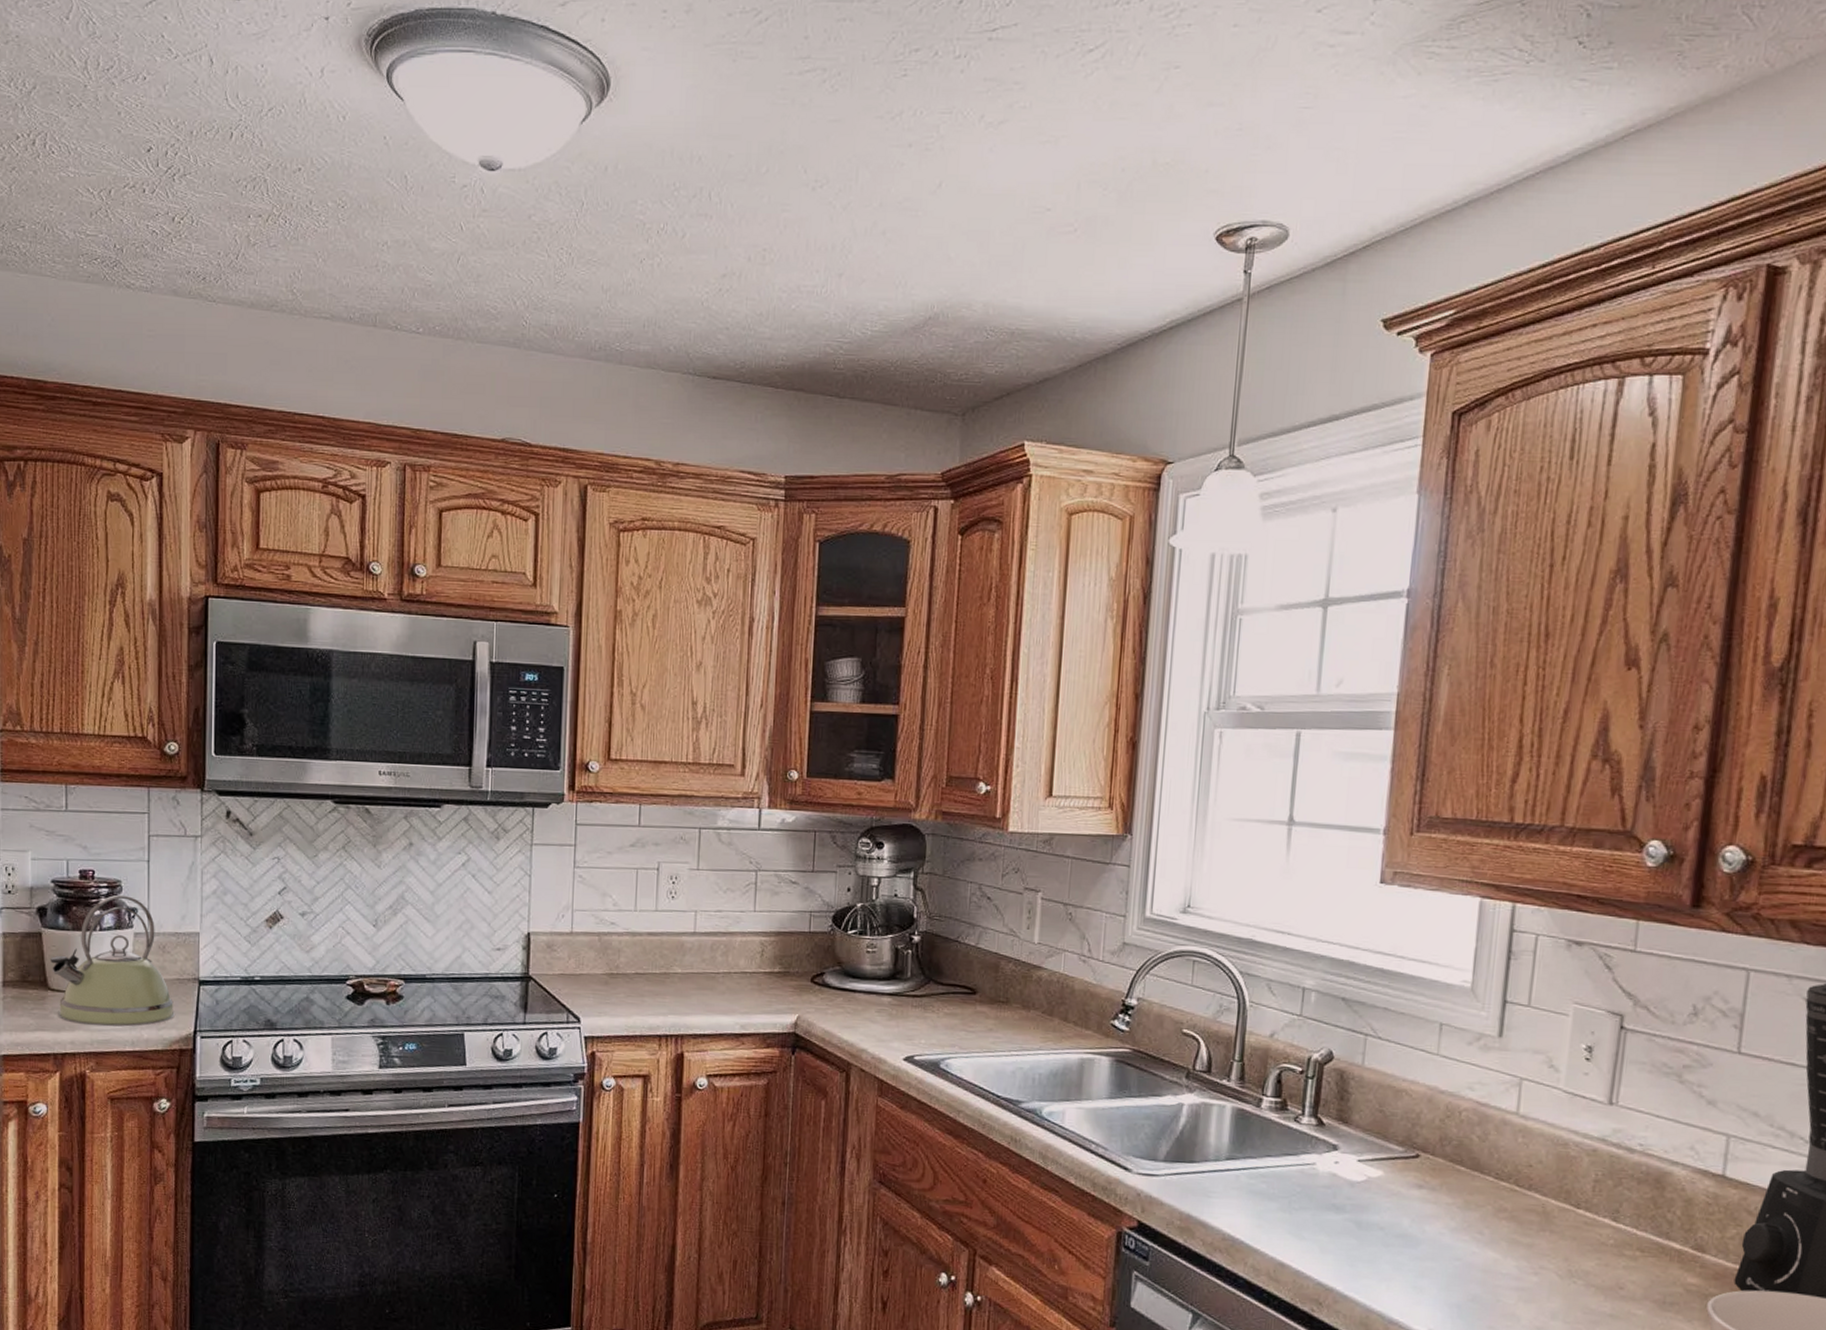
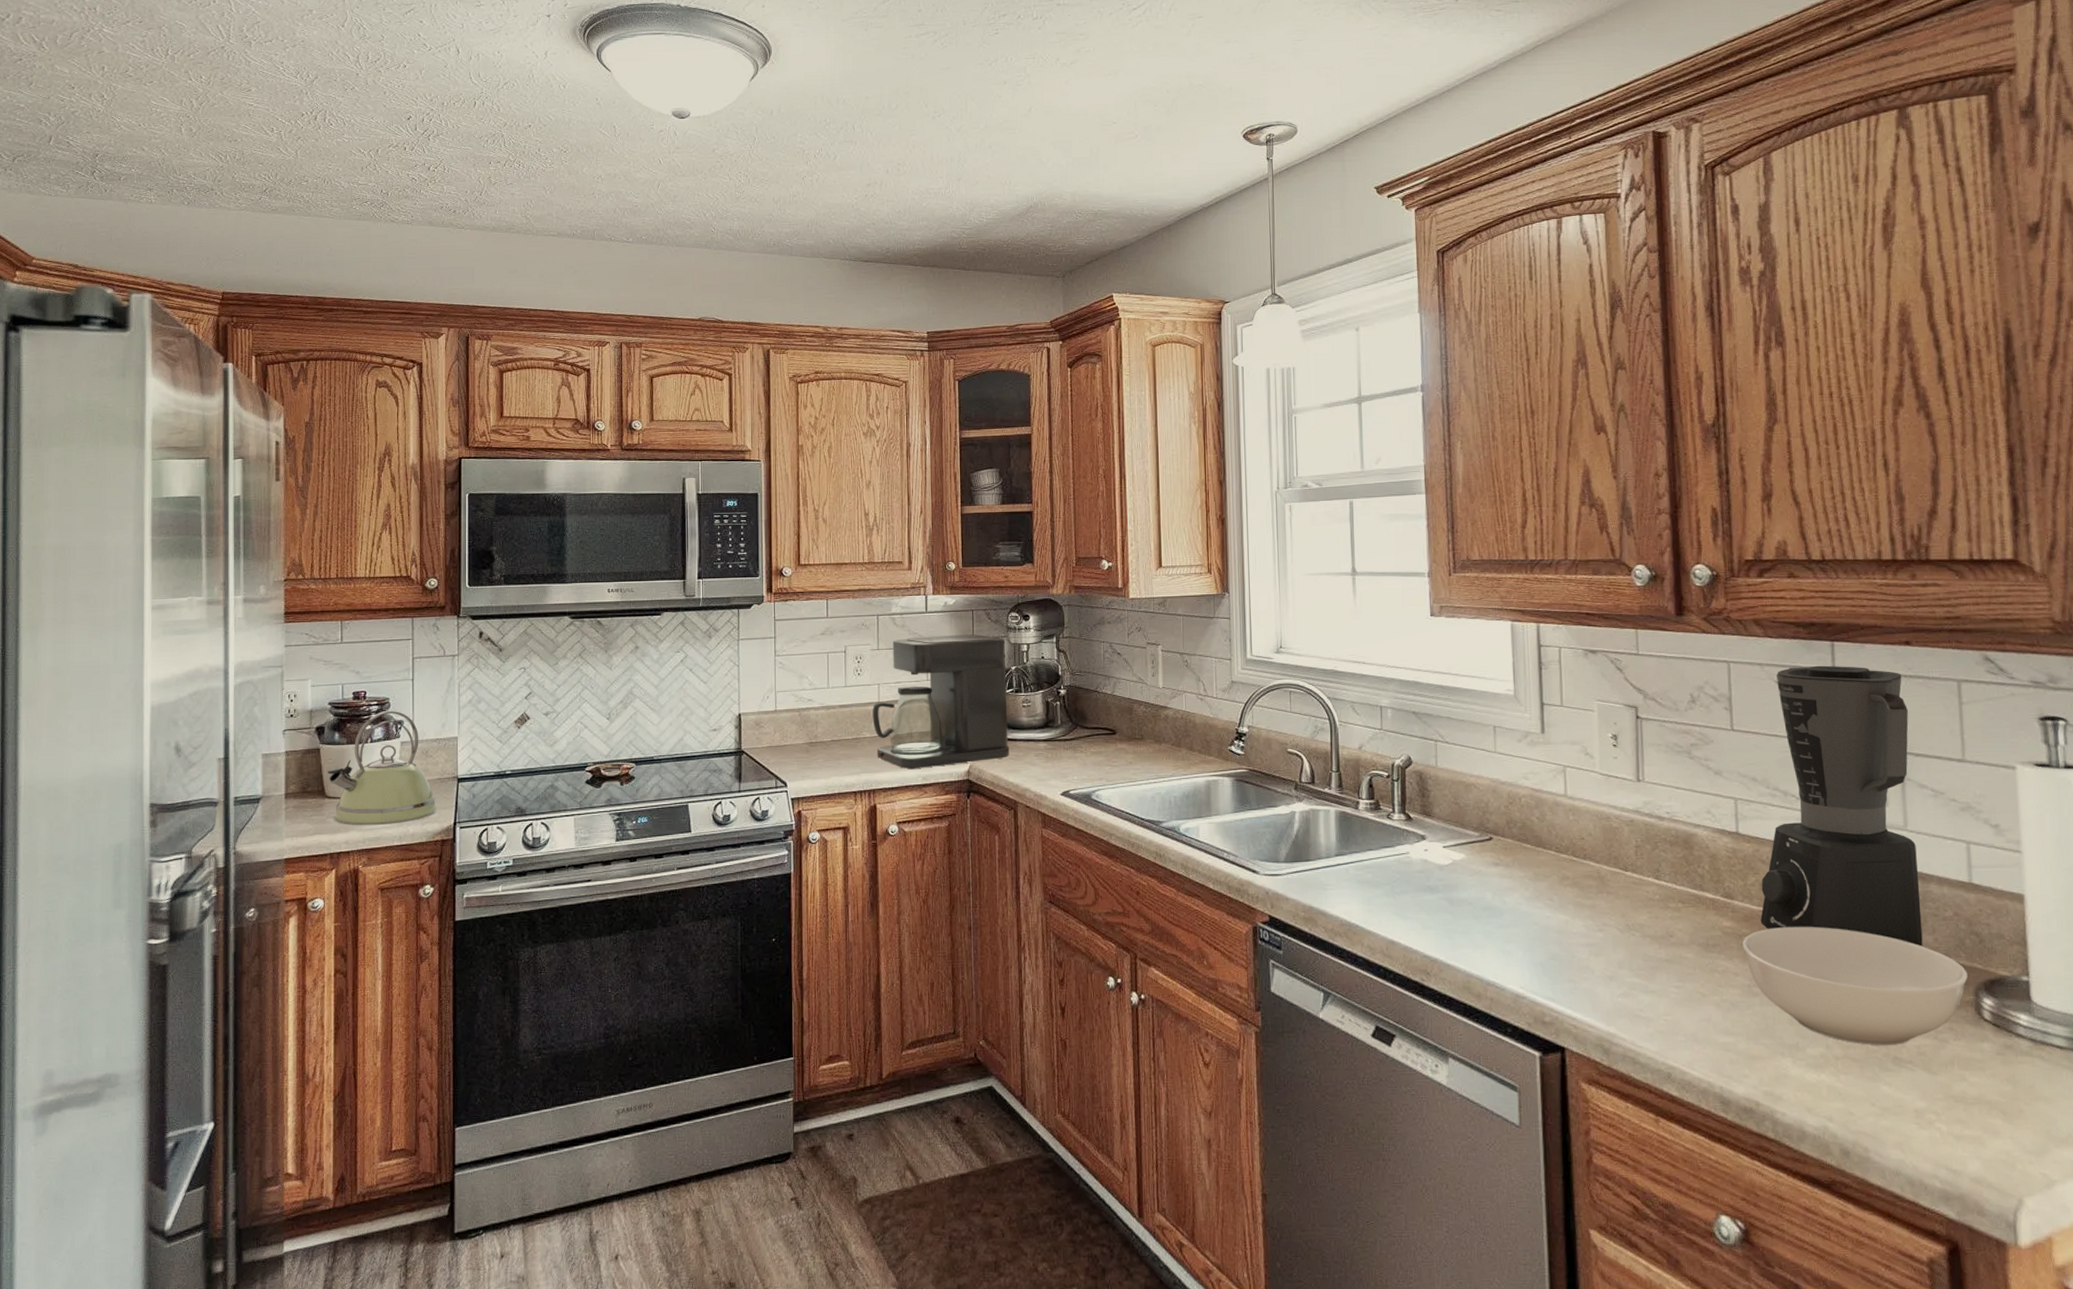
coffee maker: none [686,858,851,1015] -> present [872,634,1010,770]

